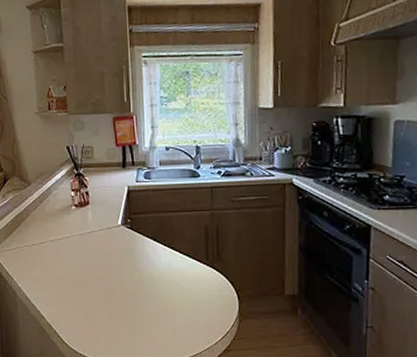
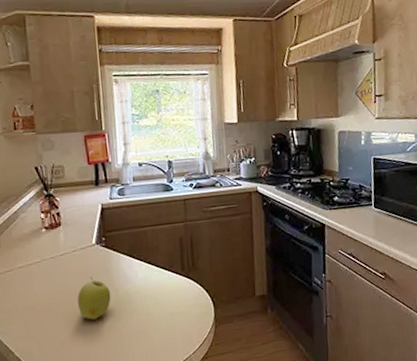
apple: none [102,257,135,298] -> present [77,277,111,320]

